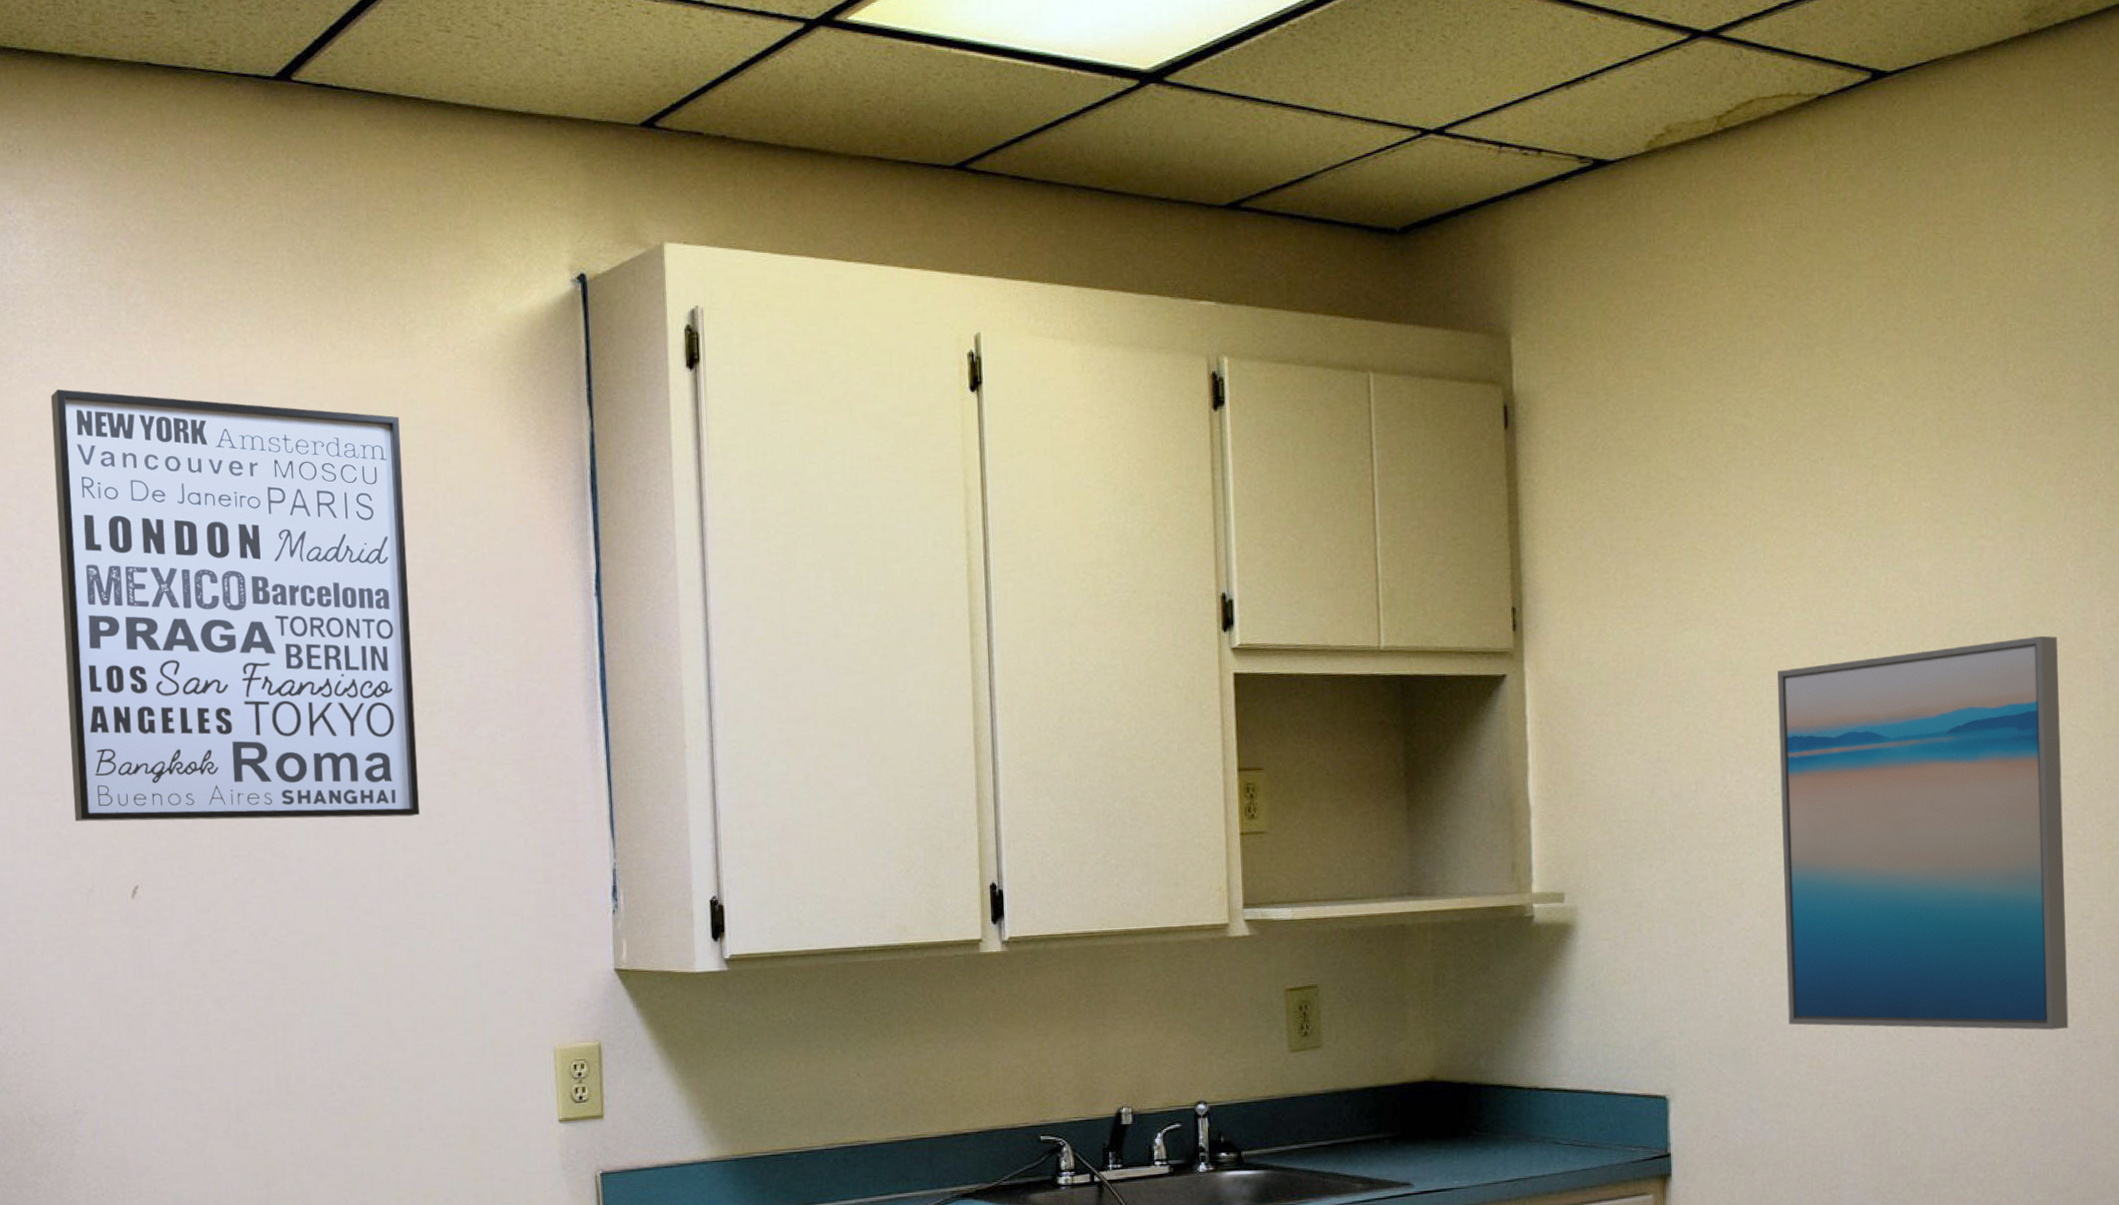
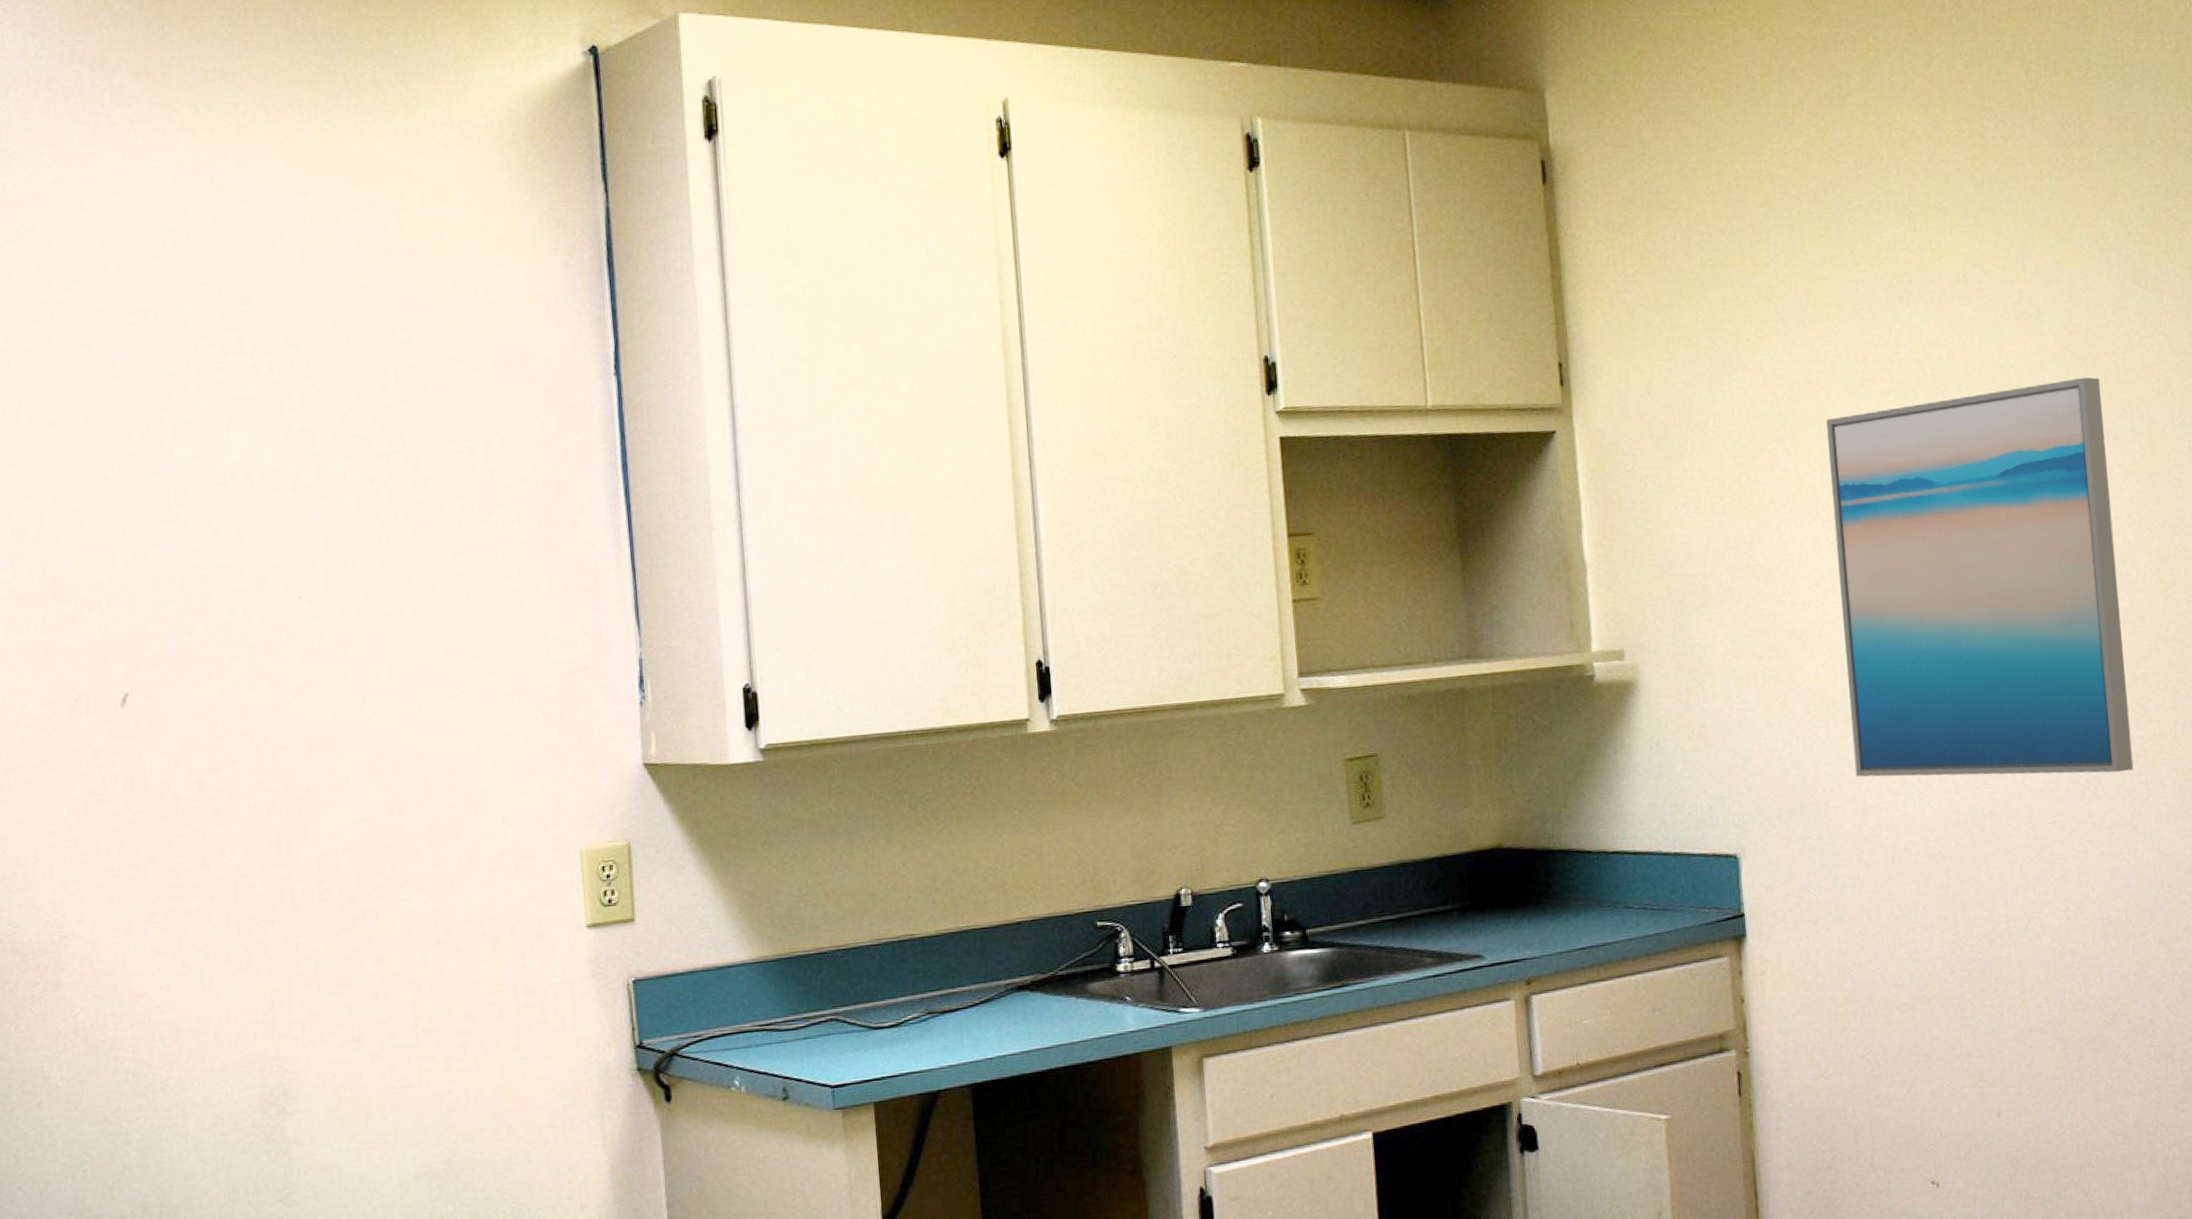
wall art: present [50,389,420,822] -> none [29,174,432,628]

